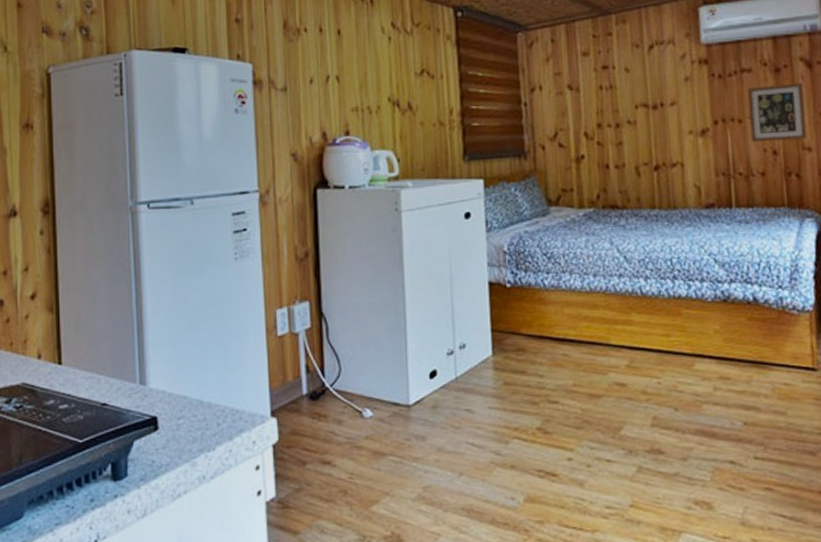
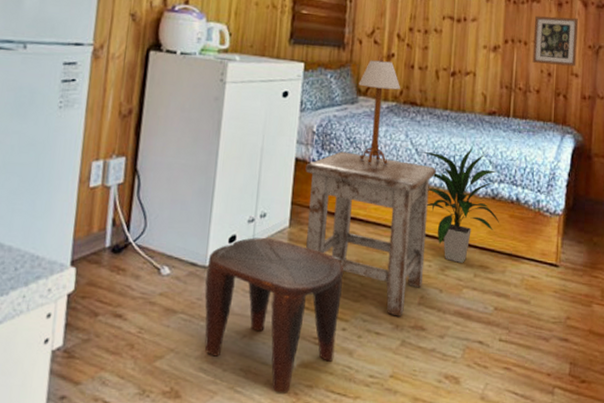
stool: none [410,370,563,531] -> present [204,237,345,393]
stool: none [501,269,653,441] -> present [305,151,437,317]
table lamp: none [547,161,596,279] -> present [358,57,400,164]
indoor plant: none [631,247,737,377] -> present [421,148,500,263]

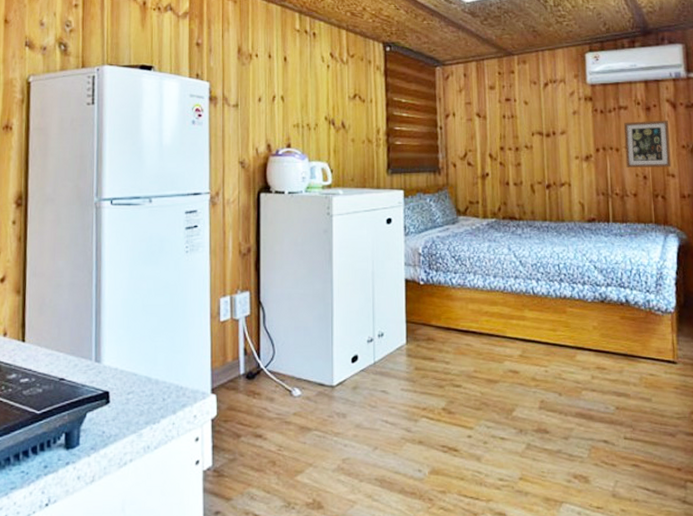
stool: present [204,237,345,393] -> none [334,356,464,500]
stool: present [305,151,437,317] -> none [416,269,543,421]
table lamp: present [358,57,400,164] -> none [457,178,498,279]
indoor plant: present [421,148,500,263] -> none [525,255,612,366]

